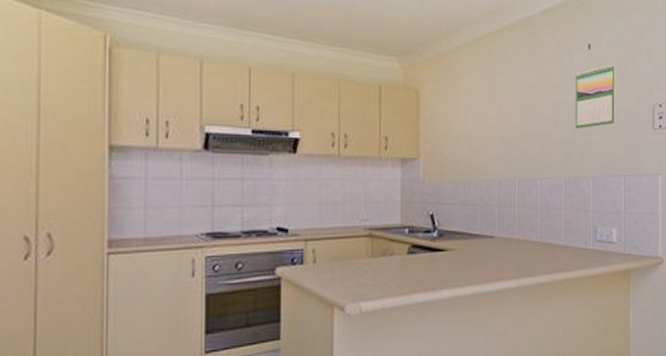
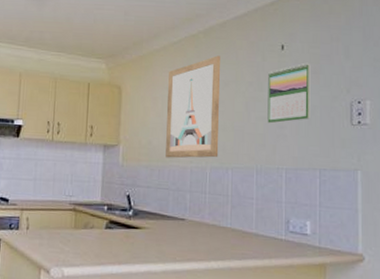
wall art: none [471,55,527,171] -> present [166,55,220,159]

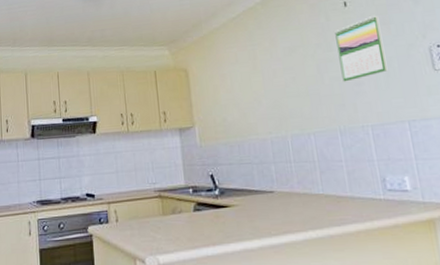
wall art: present [166,55,220,159] -> none [232,23,298,132]

